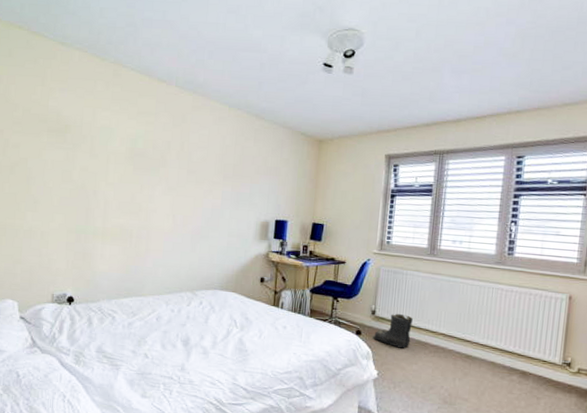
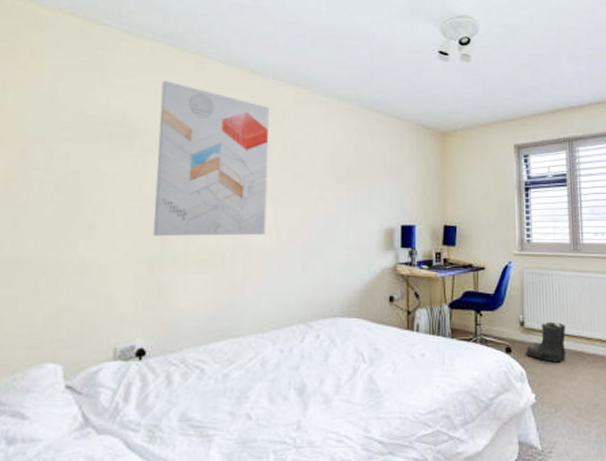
wall art: none [80,86,172,219] -> present [154,81,270,236]

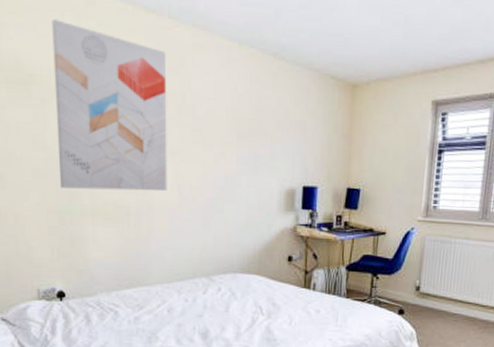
boots: present [525,321,566,363] -> none [417,287,461,326]

